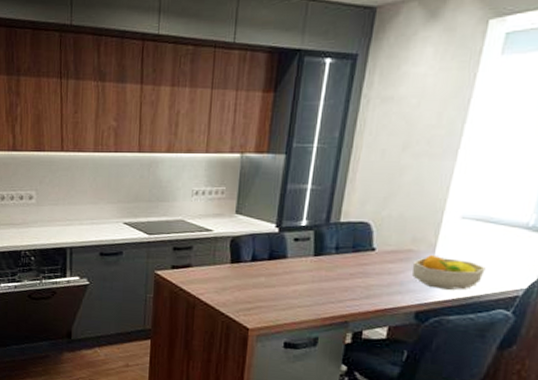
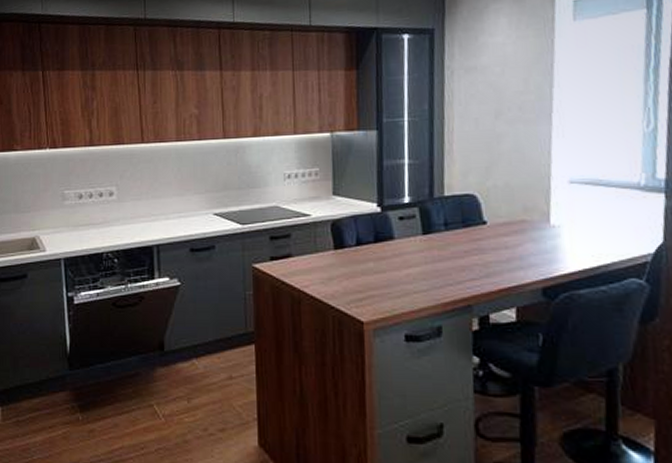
fruit bowl: present [412,255,486,290] -> none [528,225,607,260]

